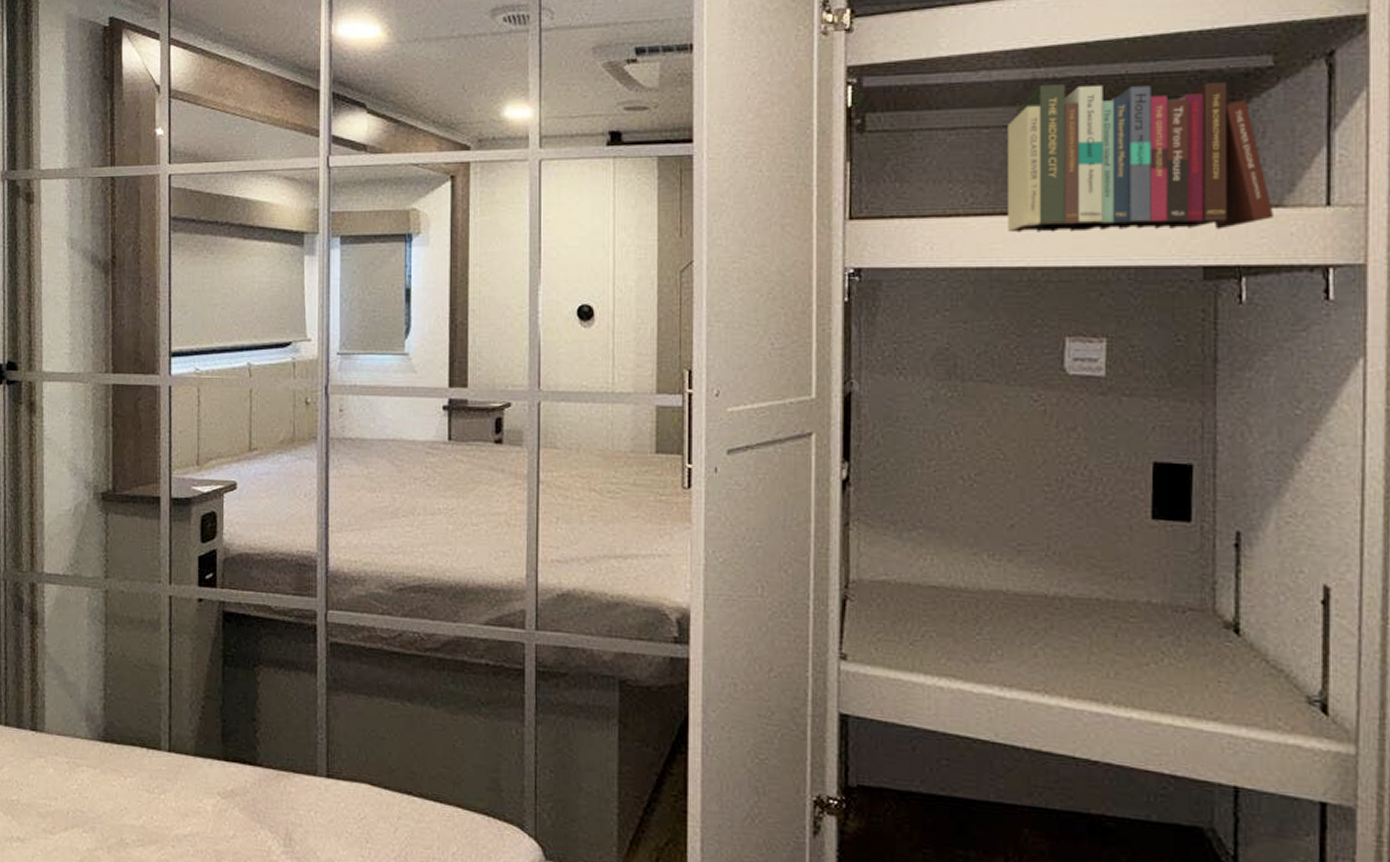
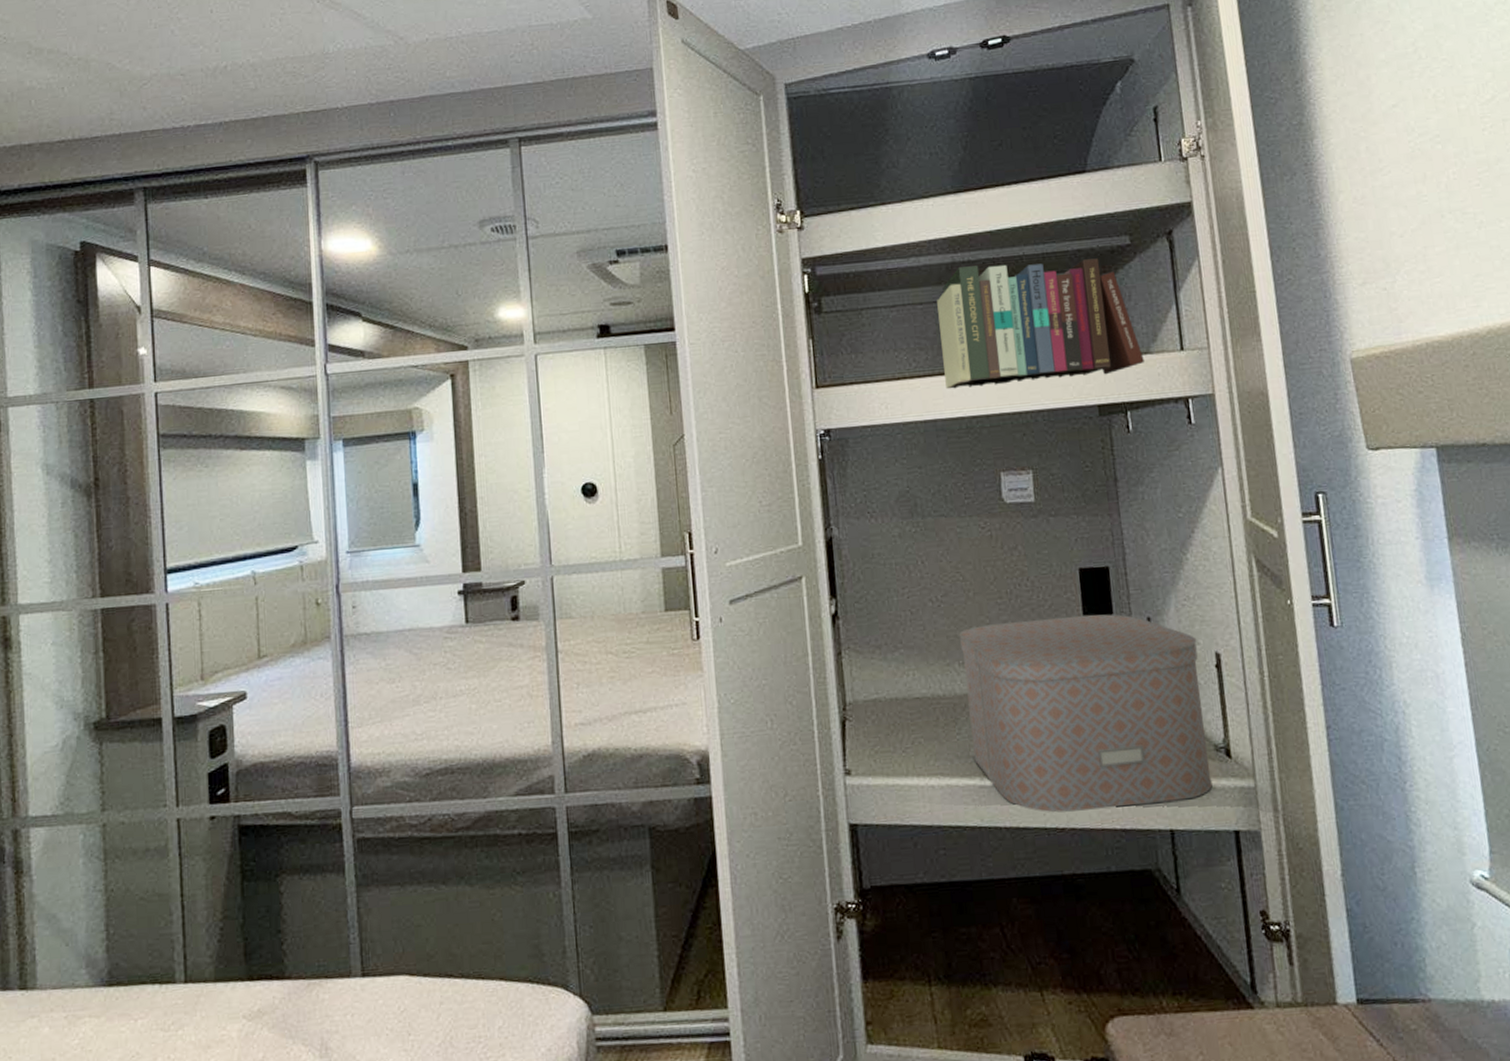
storage box: none [991,514,1300,755] -> present [958,614,1213,813]

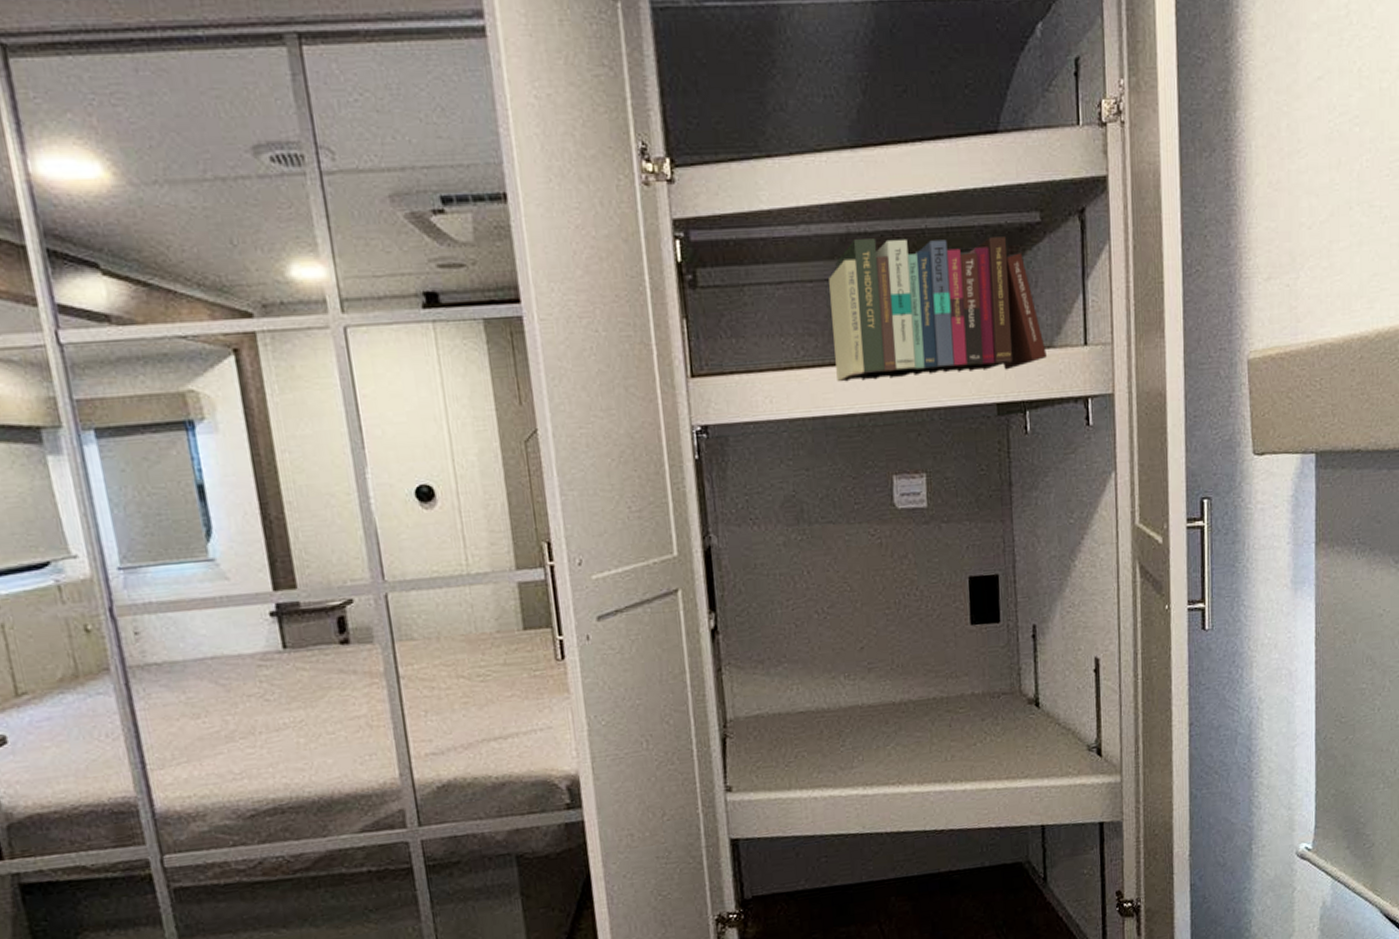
storage box: present [958,614,1213,813] -> none [845,622,1083,817]

